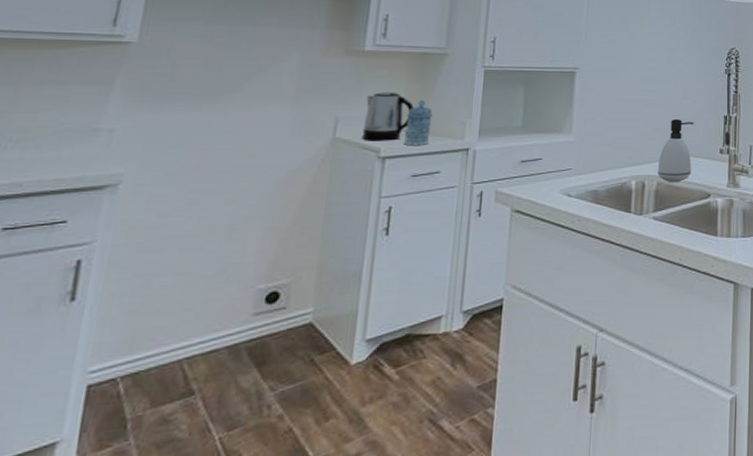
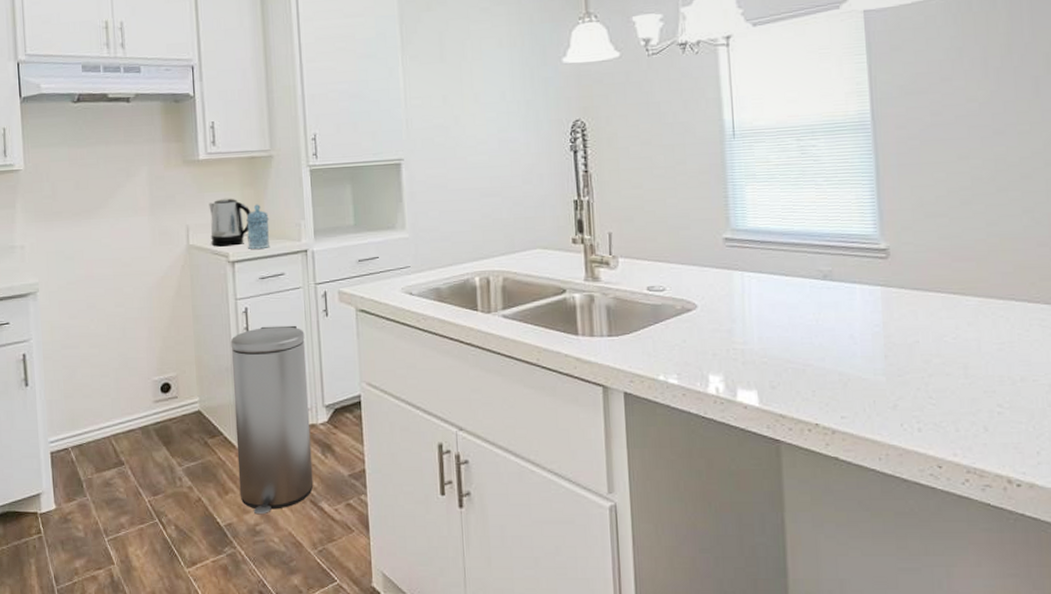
pedal bin: none [343,225,452,443] -> present [230,325,314,515]
soap dispenser: present [657,118,694,183] -> none [501,206,541,278]

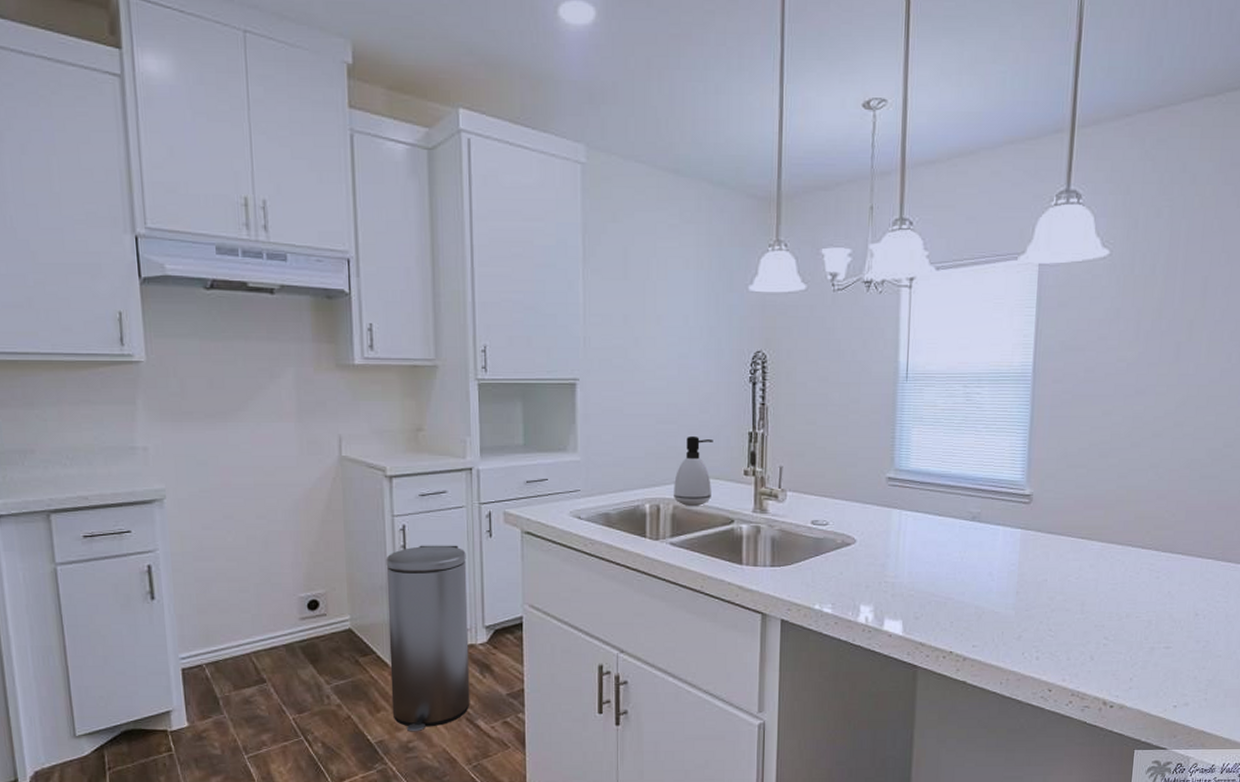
kettle: present [209,198,251,247] -> none [364,408,412,460]
canister: present [246,204,270,249] -> none [406,417,432,464]
soap dispenser: none [501,206,541,278] -> present [673,435,713,507]

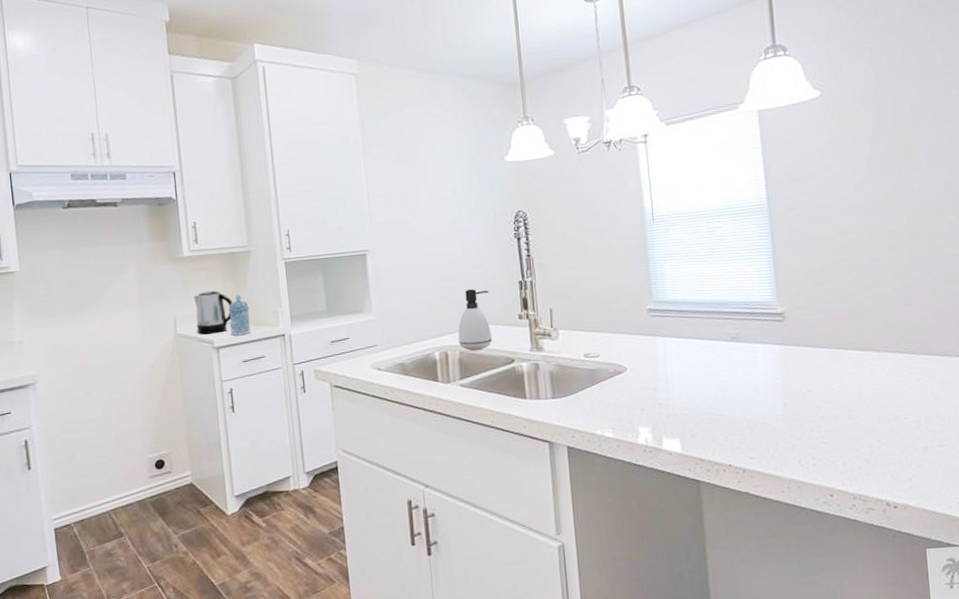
kettle: none [364,408,412,460] -> present [193,290,233,335]
pedal bin: present [386,545,470,732] -> none [218,402,298,574]
canister: none [406,417,432,464] -> present [228,295,251,336]

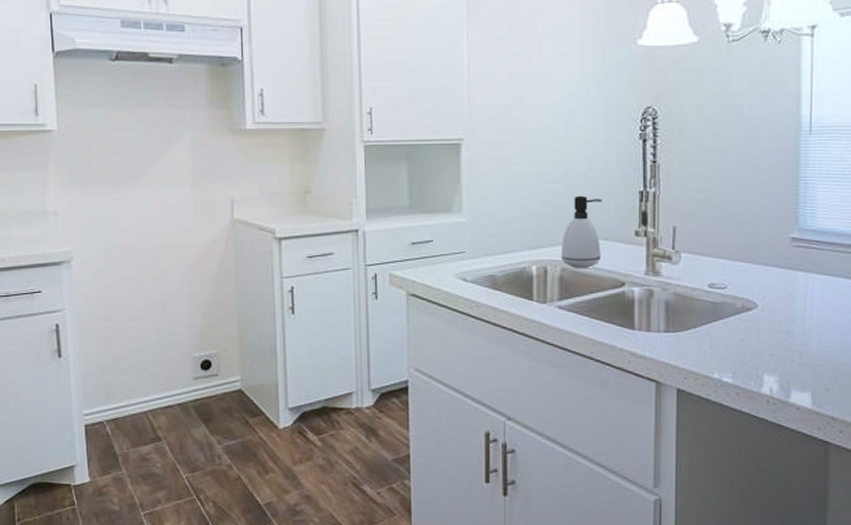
kettle: present [193,290,233,335] -> none [255,171,300,222]
canister: present [228,295,251,336] -> none [295,179,320,226]

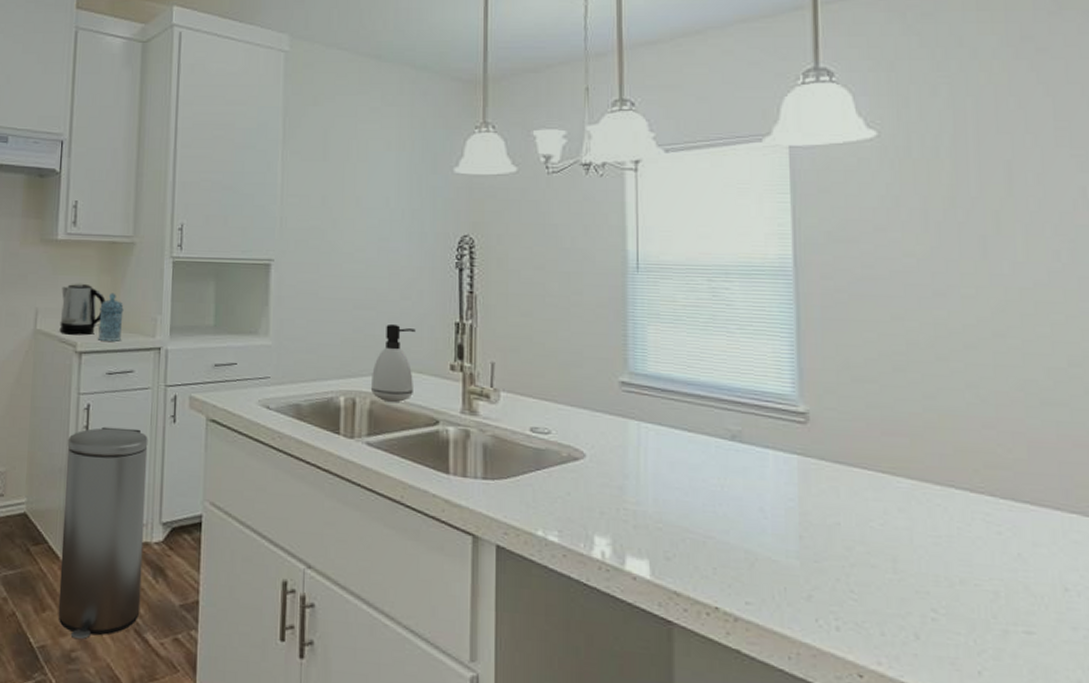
kettle: none [255,171,300,222] -> present [59,283,106,335]
pedal bin: none [275,306,356,495] -> present [58,426,148,640]
canister: none [295,179,320,226] -> present [98,293,124,341]

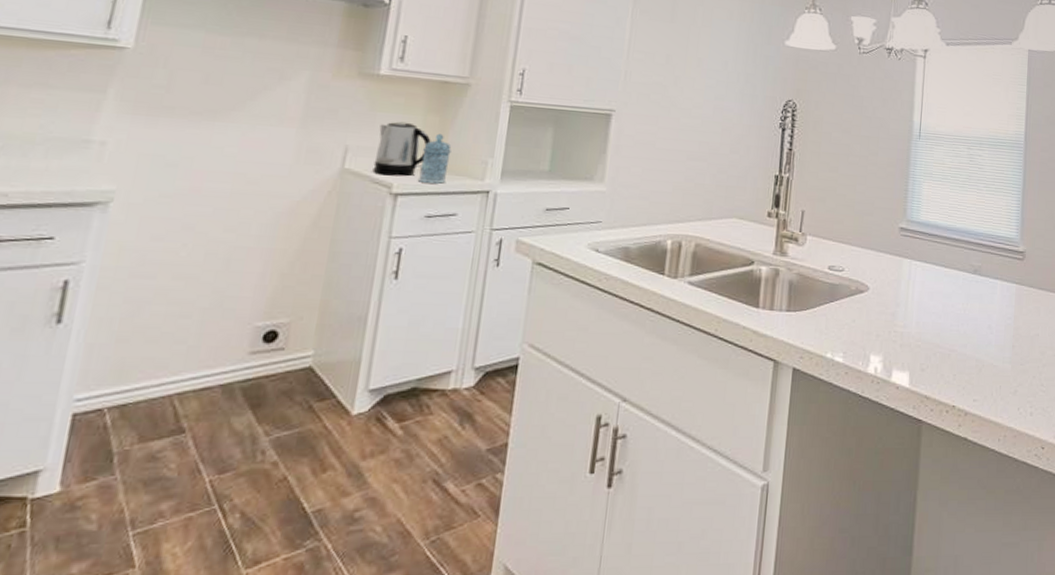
pedal bin: present [58,426,148,640] -> none [342,271,467,498]
soap dispenser: present [370,323,416,403] -> none [696,174,741,246]

